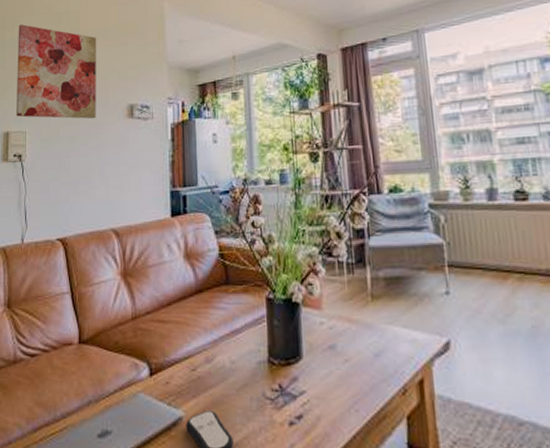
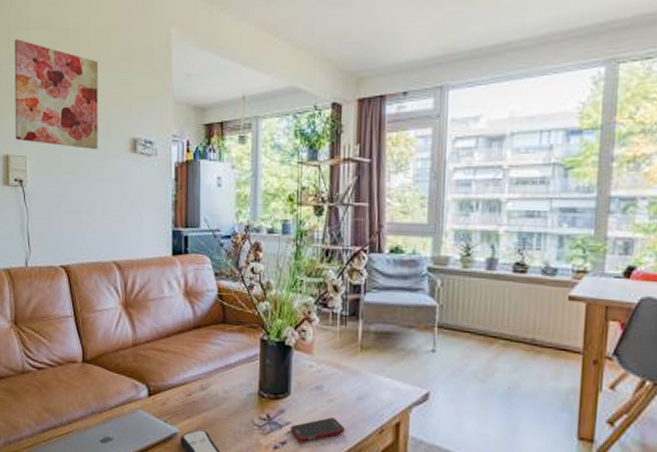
cell phone: none [306,381,365,413] -> present [291,417,345,442]

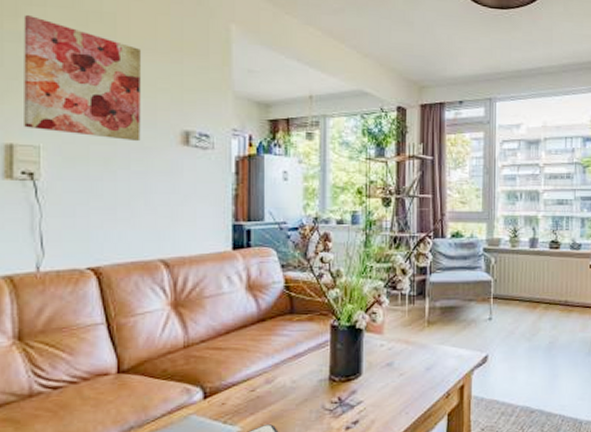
cell phone: present [291,417,345,442] -> none [363,390,415,418]

